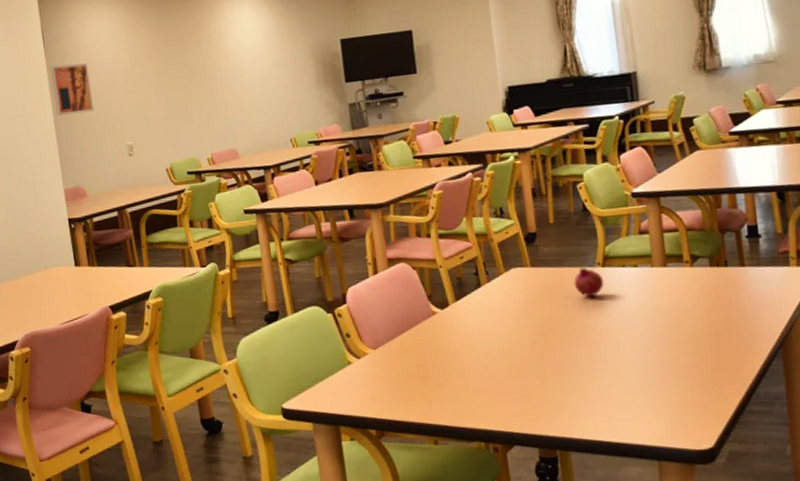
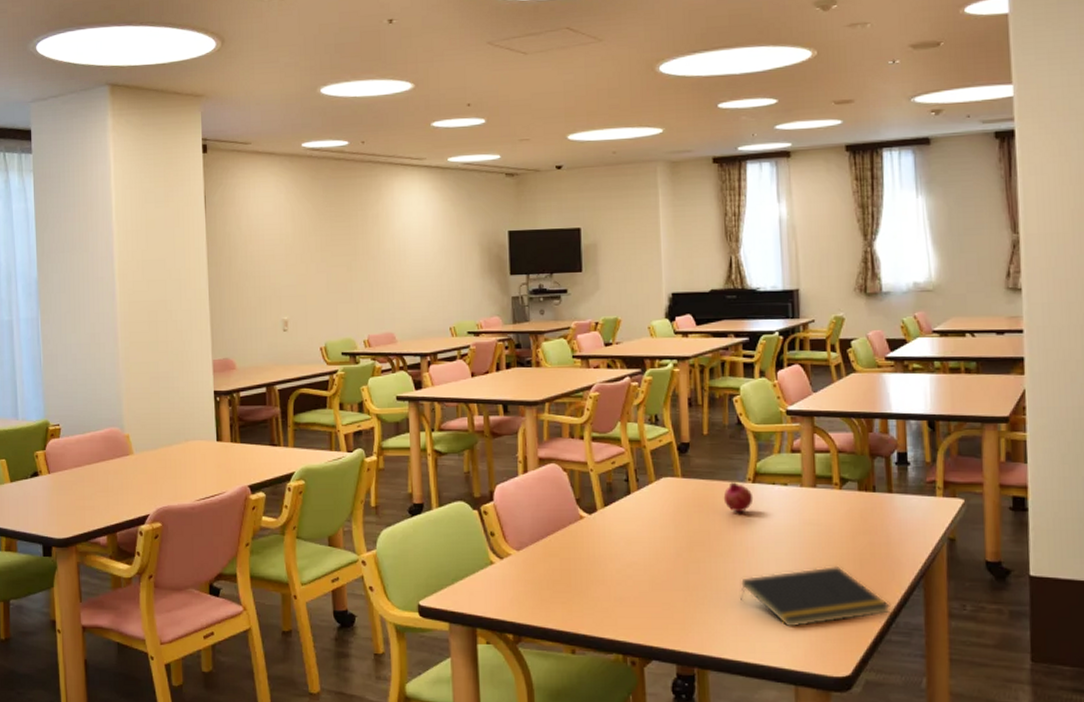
wall art: present [50,63,94,116] -> none [209,231,251,284]
notepad: none [597,341,750,405] -> present [740,565,890,627]

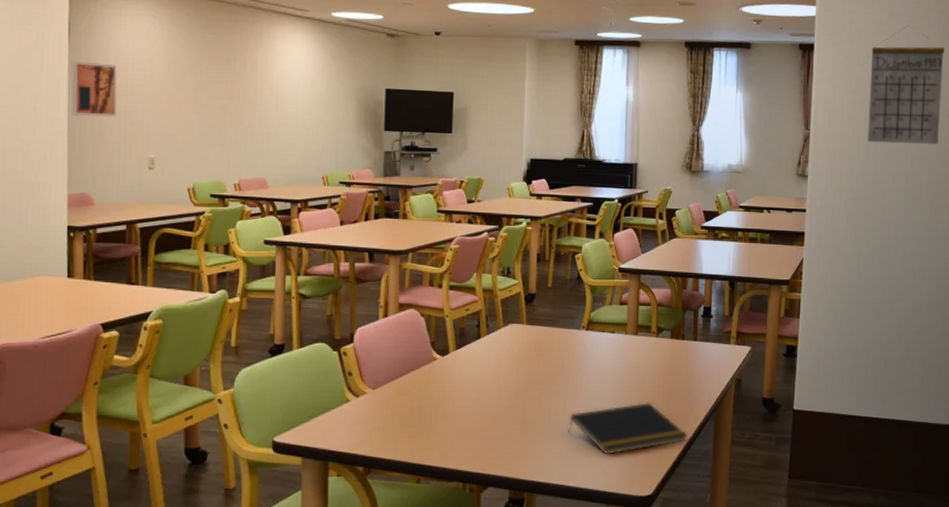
wall art: none [209,231,251,284] -> present [71,60,117,117]
fruit: present [723,482,754,513] -> none [560,329,586,356]

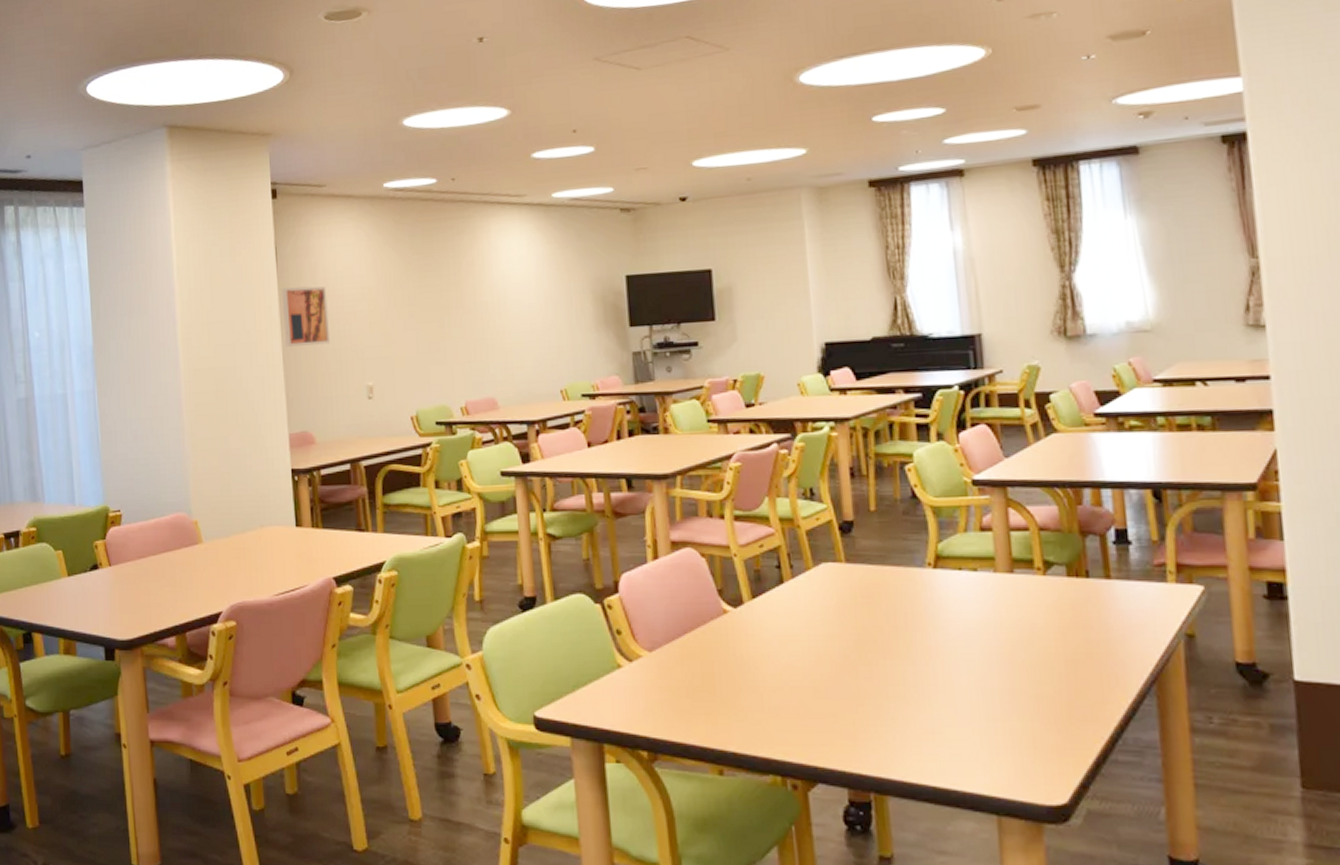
notepad: present [568,402,688,455] -> none [924,668,1115,744]

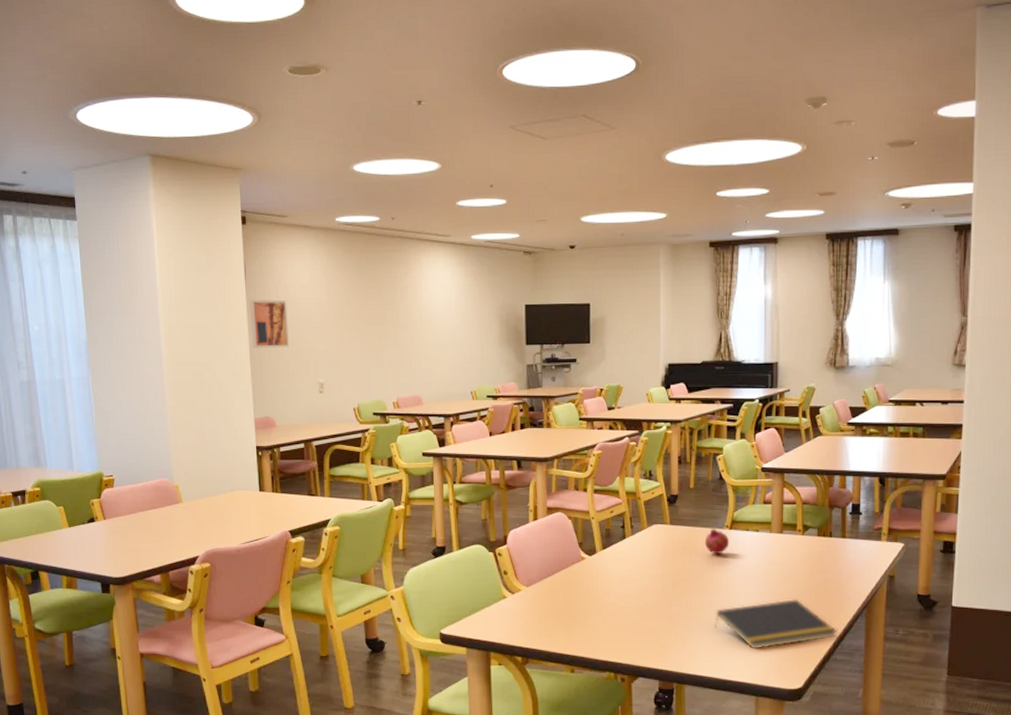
fruit: none [897,568,936,605] -> present [704,529,730,555]
notepad: none [924,668,1115,744] -> present [715,598,837,649]

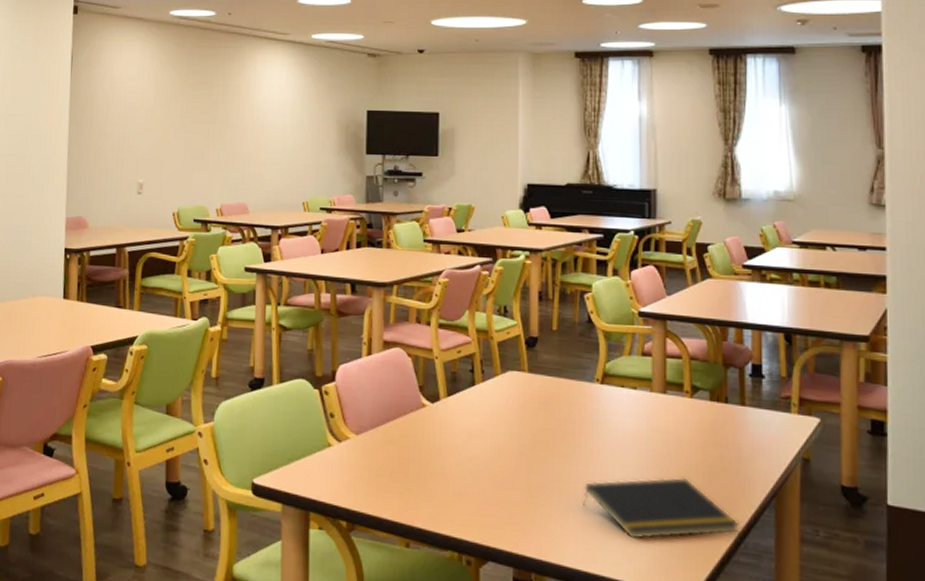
wall art: present [249,299,289,348] -> none [71,90,112,143]
fruit: present [704,529,730,555] -> none [570,381,601,414]

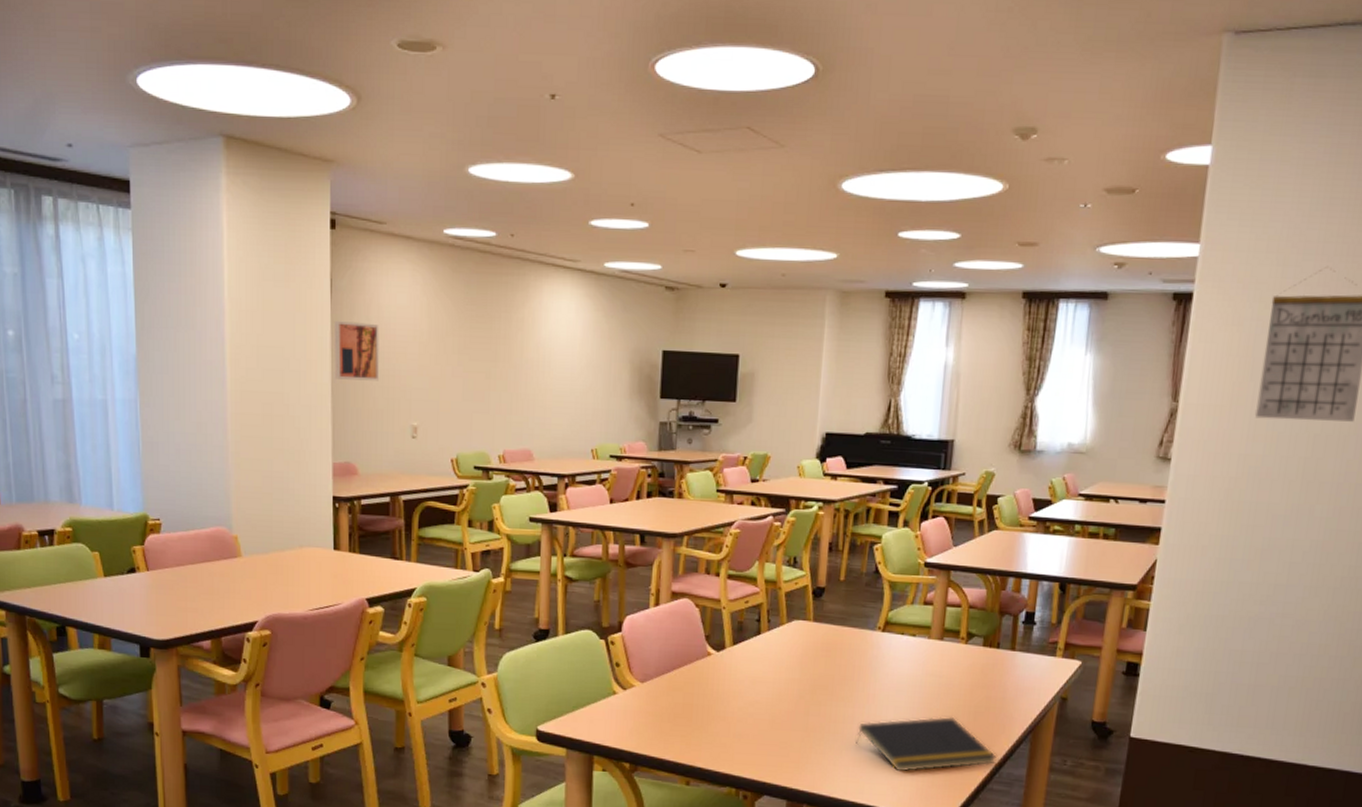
wall art: none [71,90,112,143] -> present [334,320,379,381]

